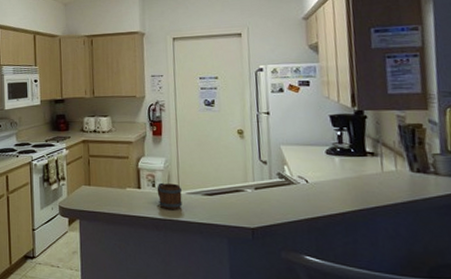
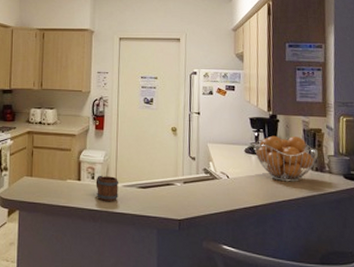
fruit basket: none [337,133,419,185] -> present [254,135,318,182]

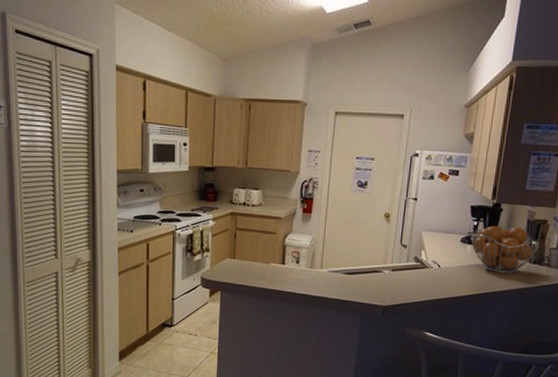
mug: present [96,175,118,201] -> none [300,259,324,286]

